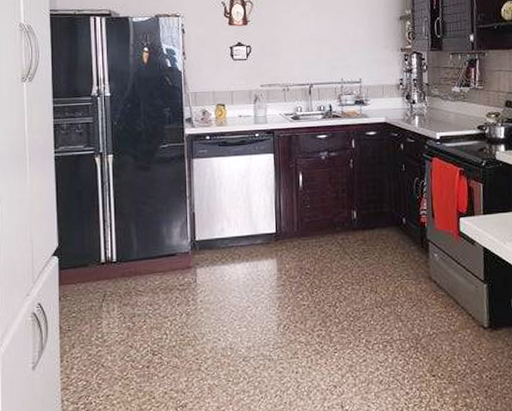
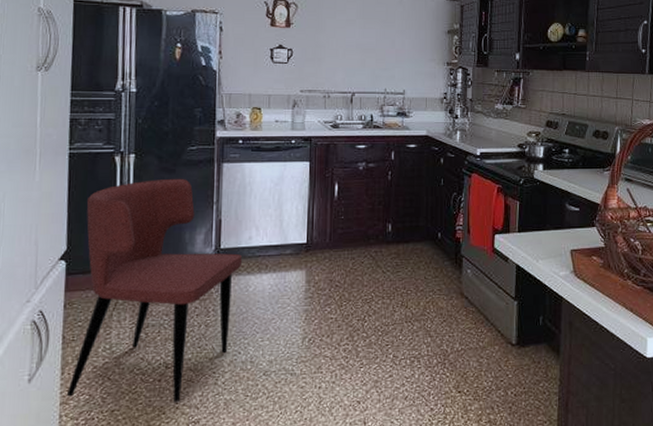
dining chair: none [67,175,217,388] -> present [67,178,243,403]

